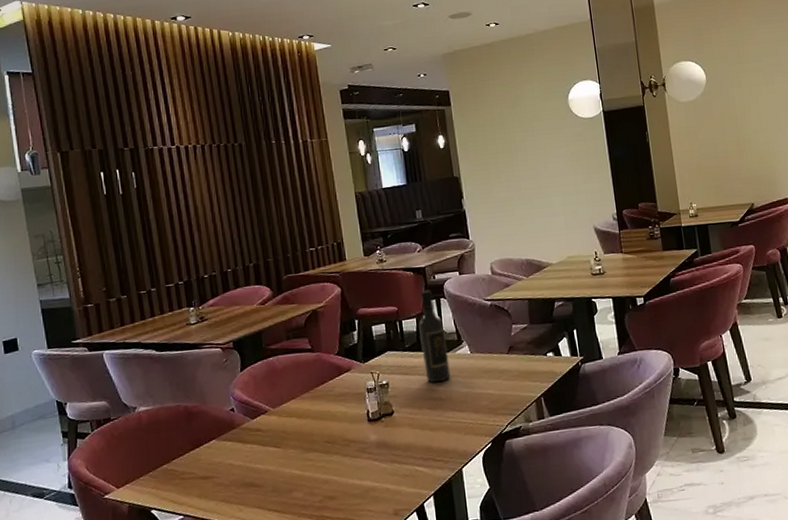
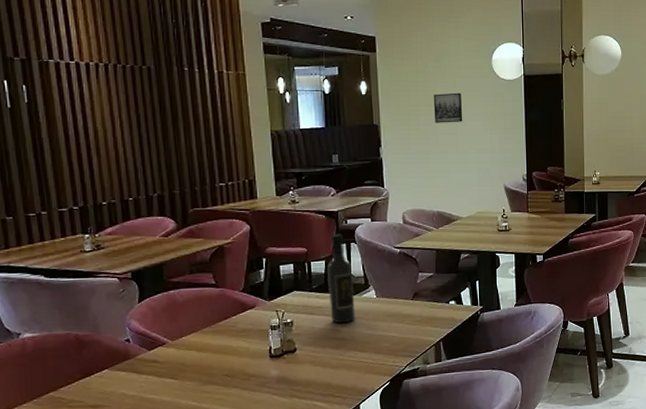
wall art: none [511,136,544,170] -> present [433,92,463,123]

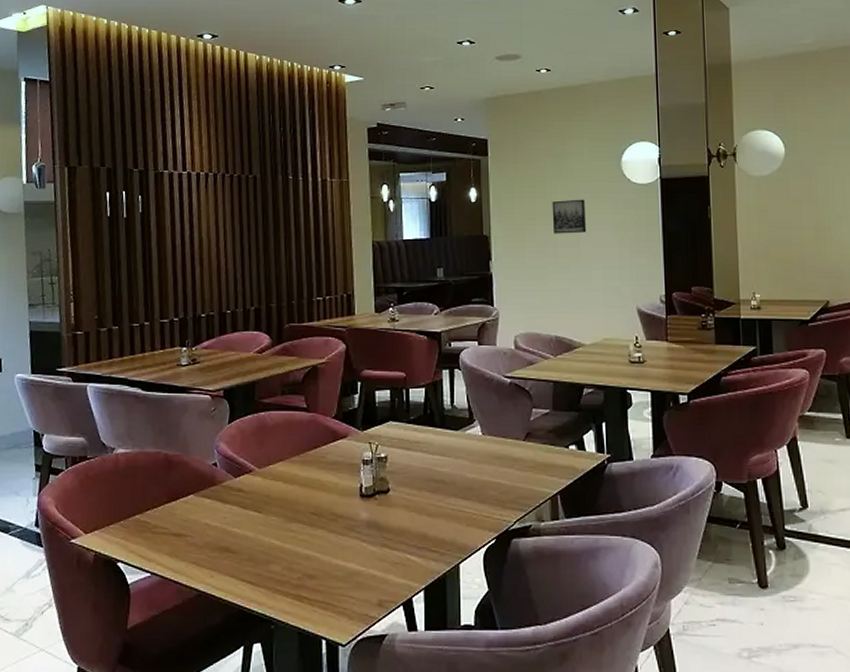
wine bottle: present [327,234,355,324] -> none [428,358,457,463]

